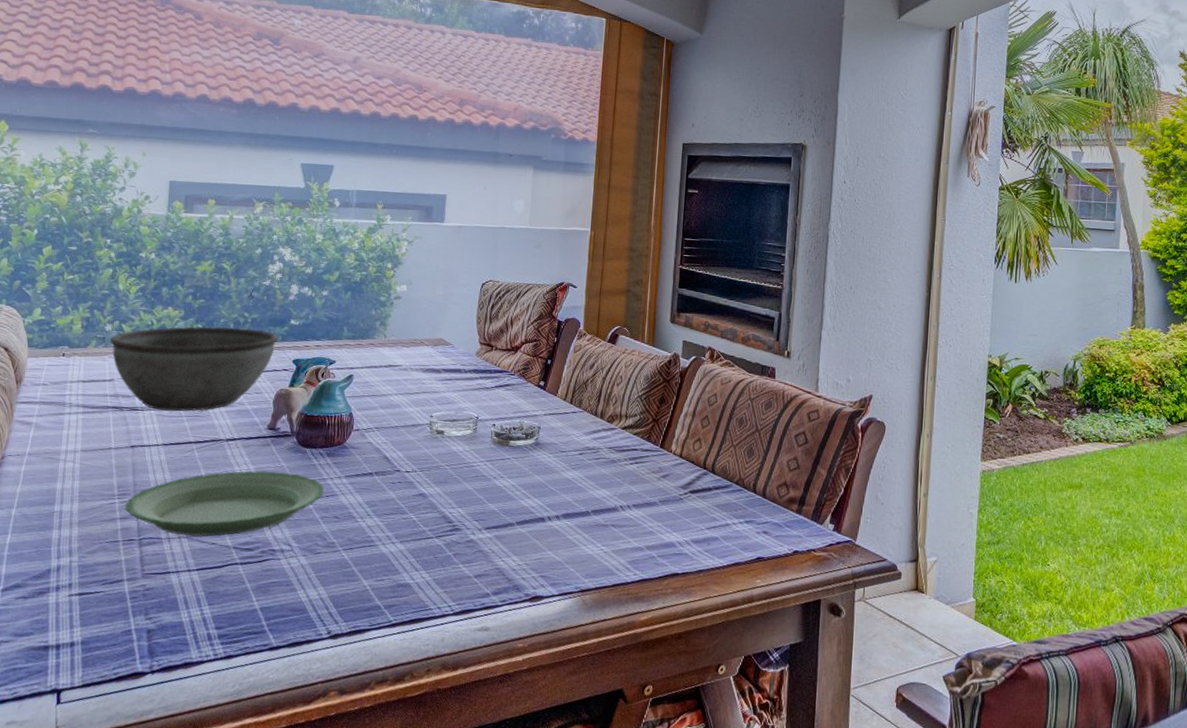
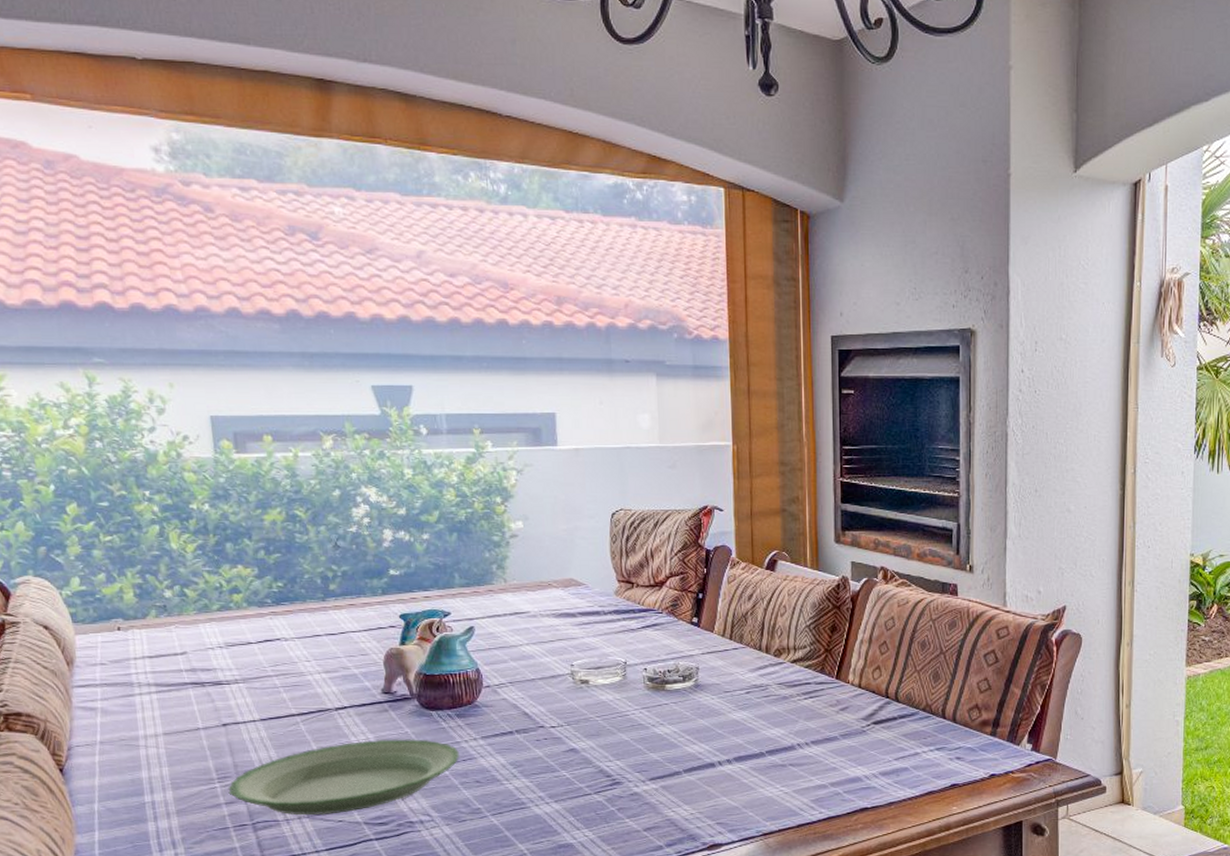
bowl: present [109,326,279,412] -> none [172,583,379,682]

